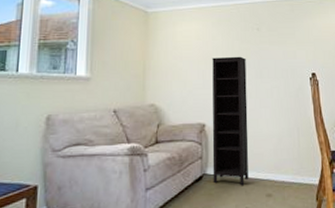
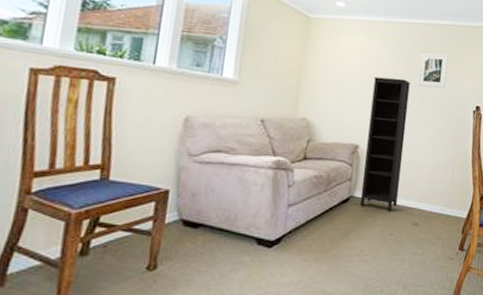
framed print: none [252,28,280,61] -> present [417,52,448,89]

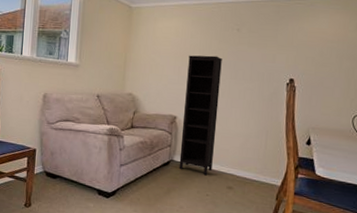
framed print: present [417,52,448,89] -> none [229,29,260,63]

